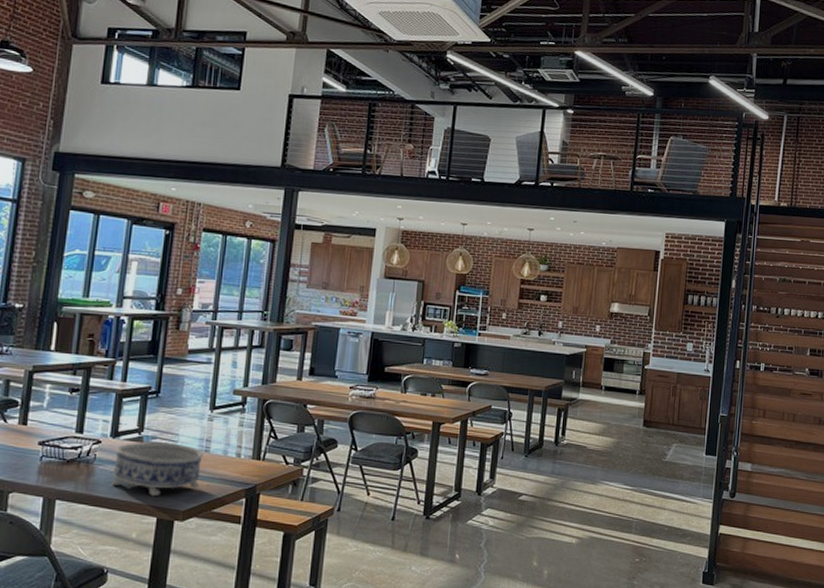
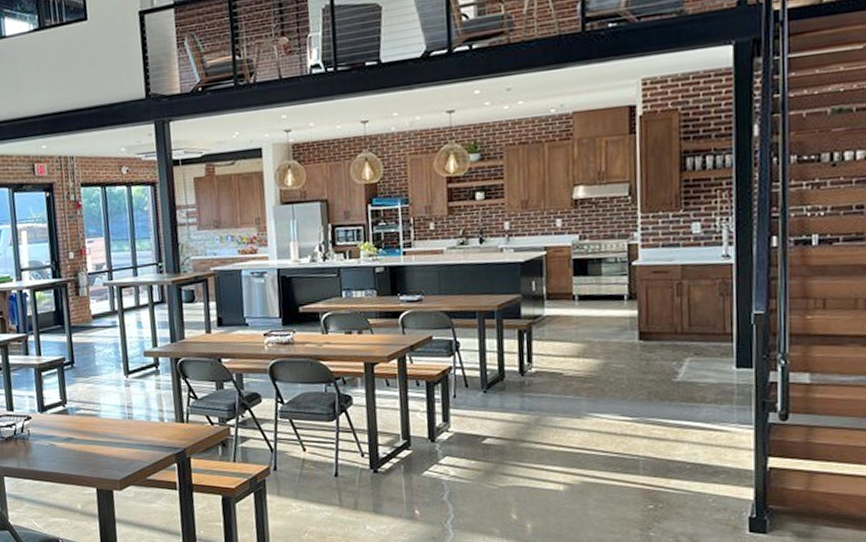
decorative bowl: present [111,442,203,497] -> none [45,412,130,468]

